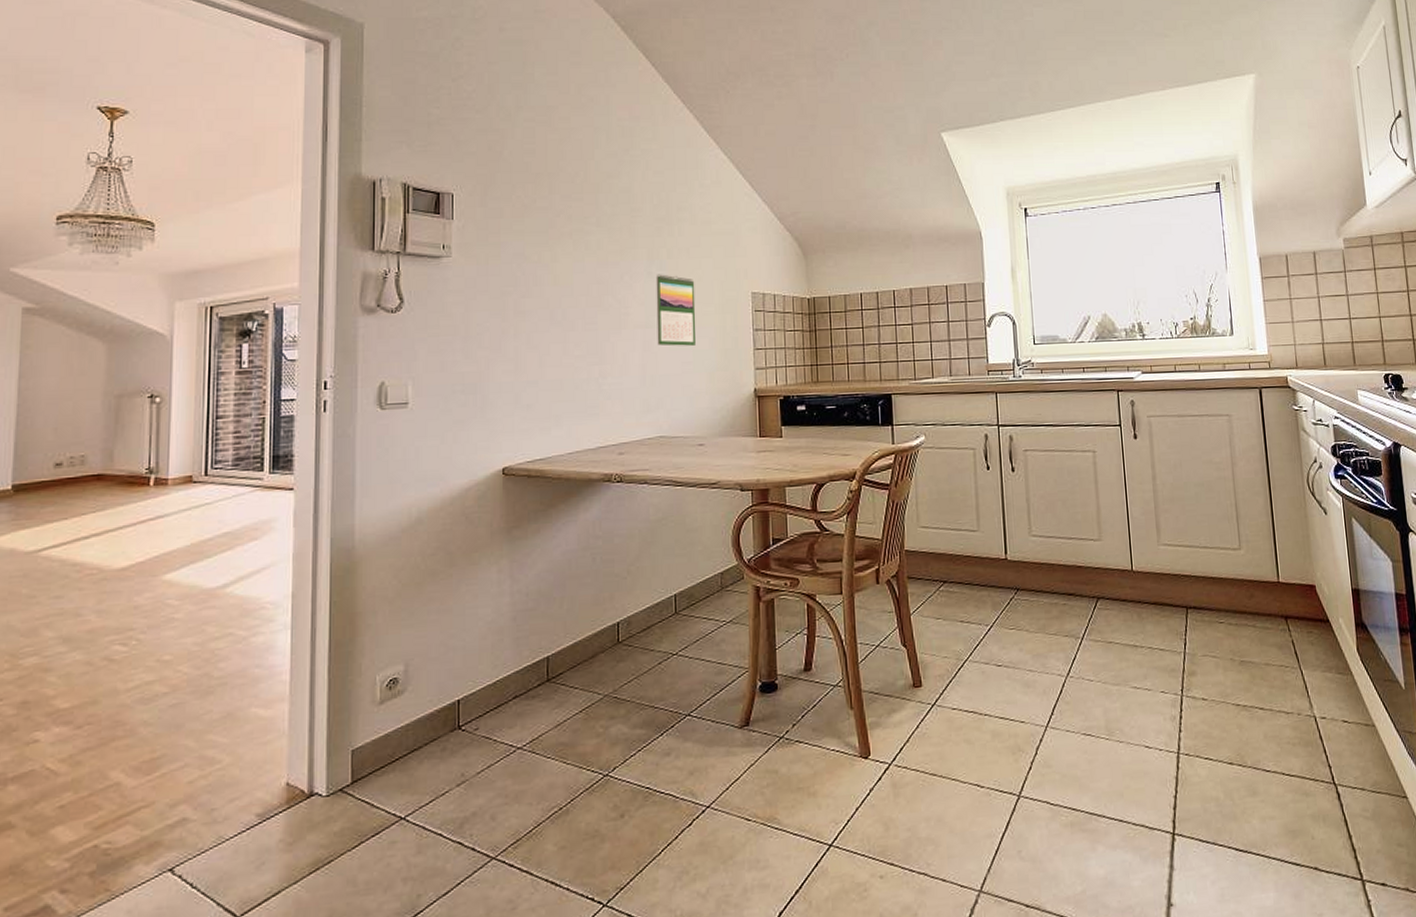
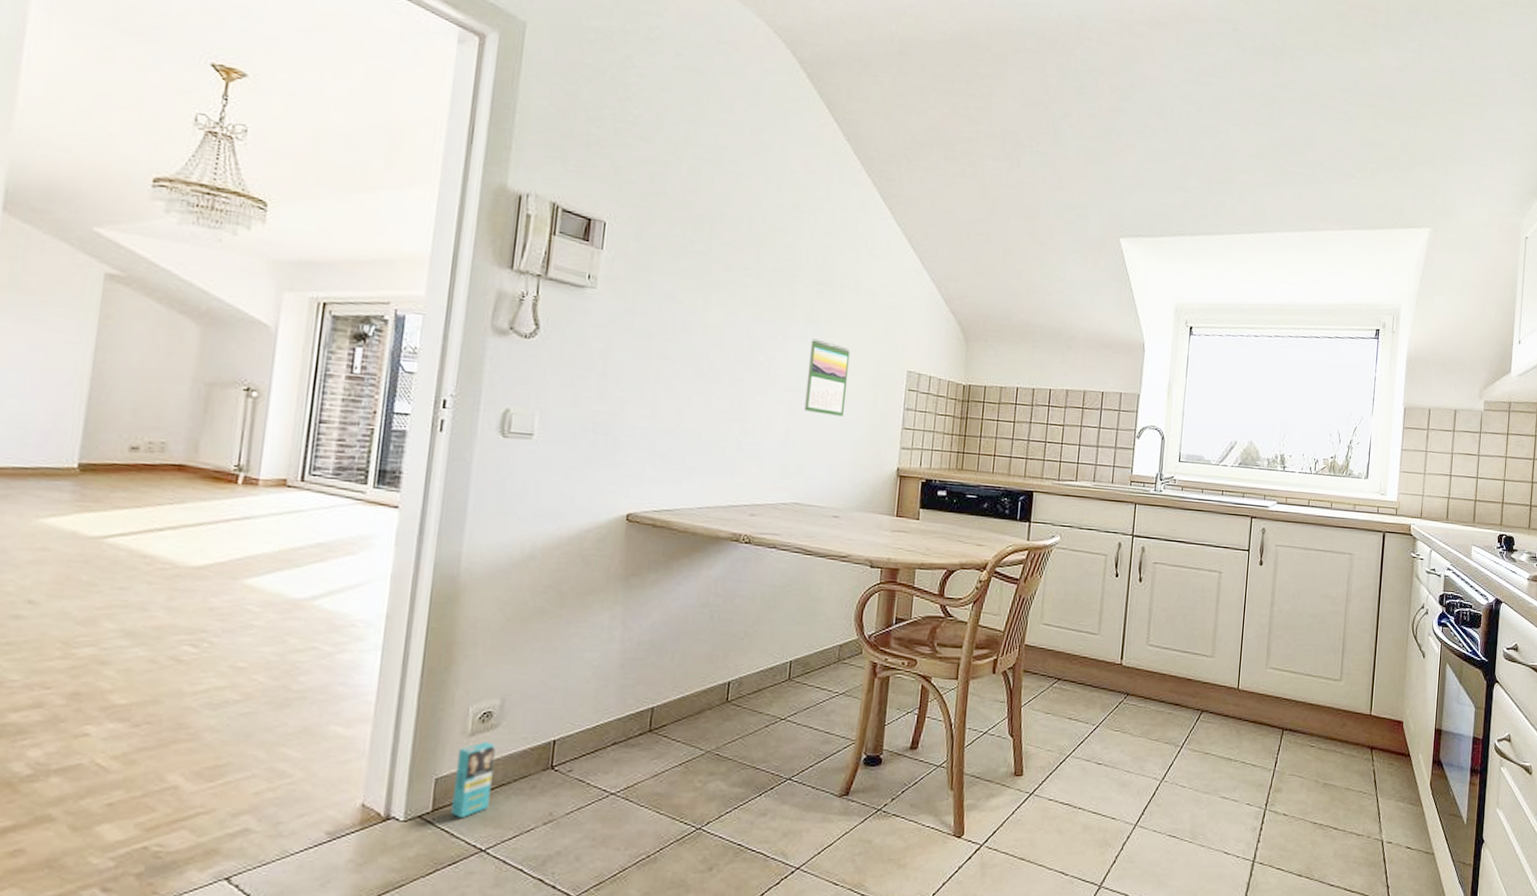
box: none [369,708,404,787] -> present [451,742,496,817]

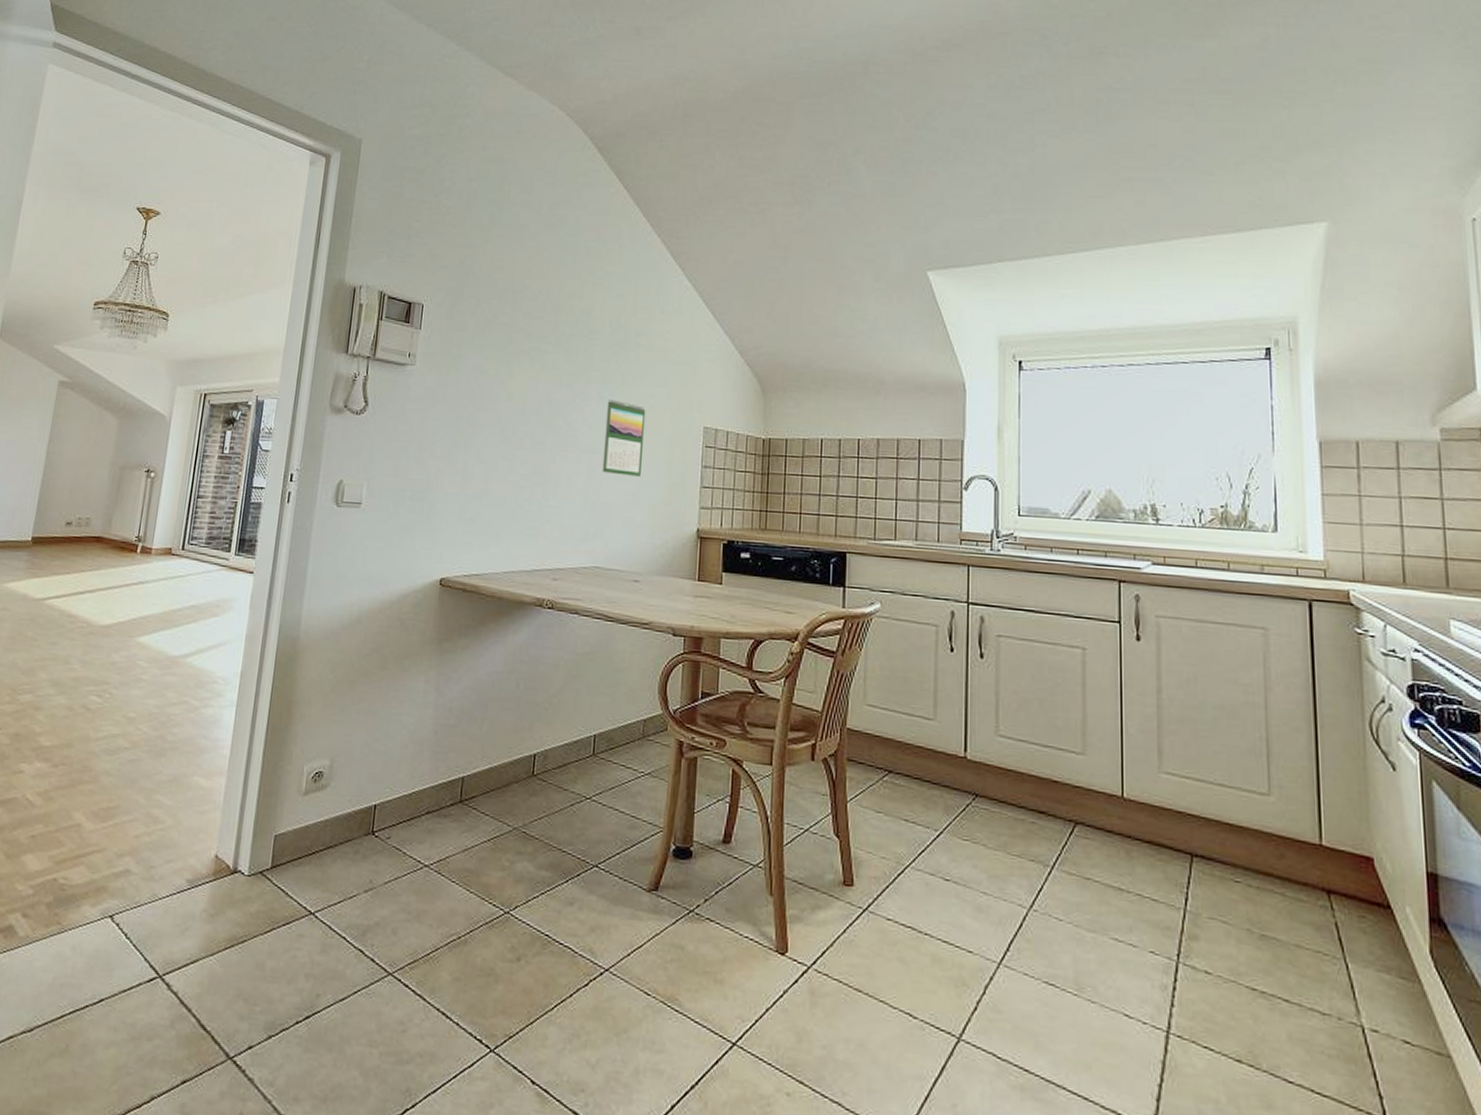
box: present [451,742,496,817] -> none [286,801,325,877]

